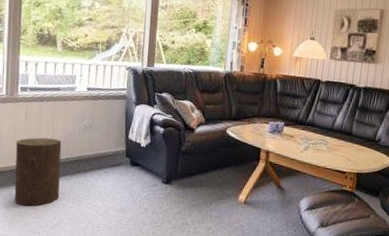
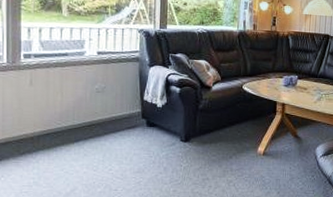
stool: present [14,137,62,206] -> none [20,104,73,175]

